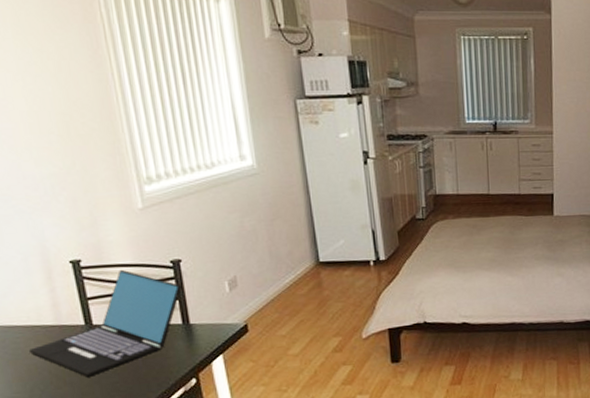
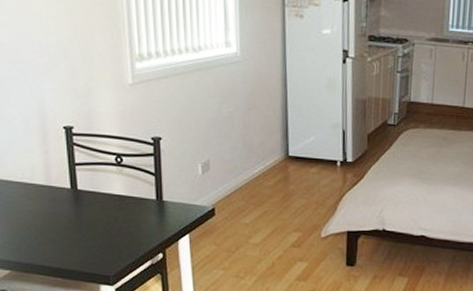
laptop: present [29,269,182,377] -> none [21,140,159,238]

